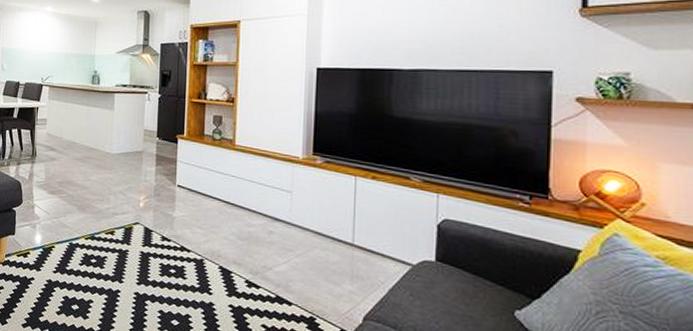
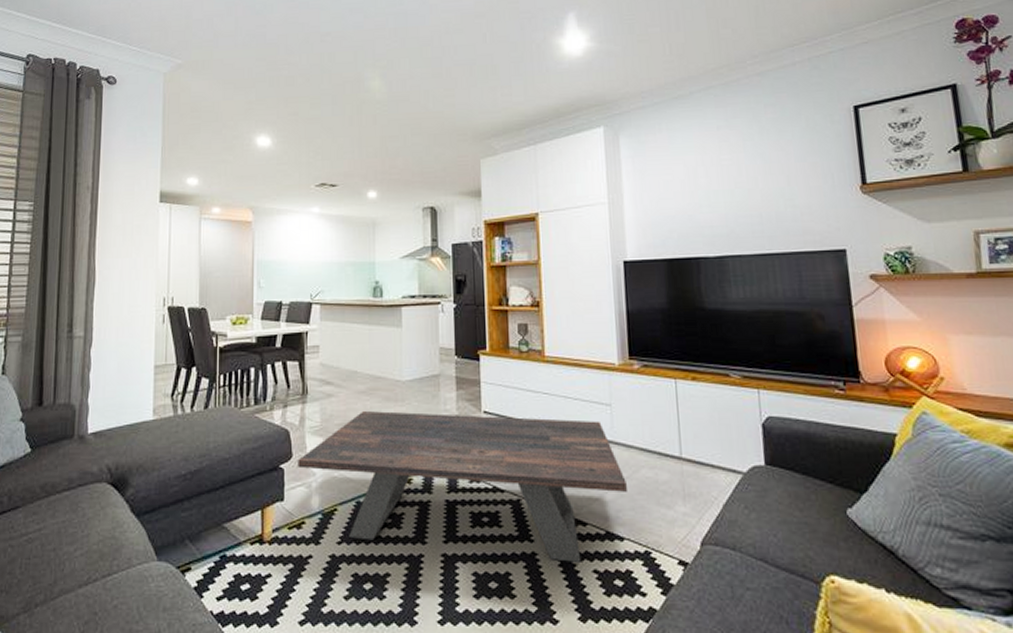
coffee table: none [26,173,299,317] -> present [298,410,627,562]

